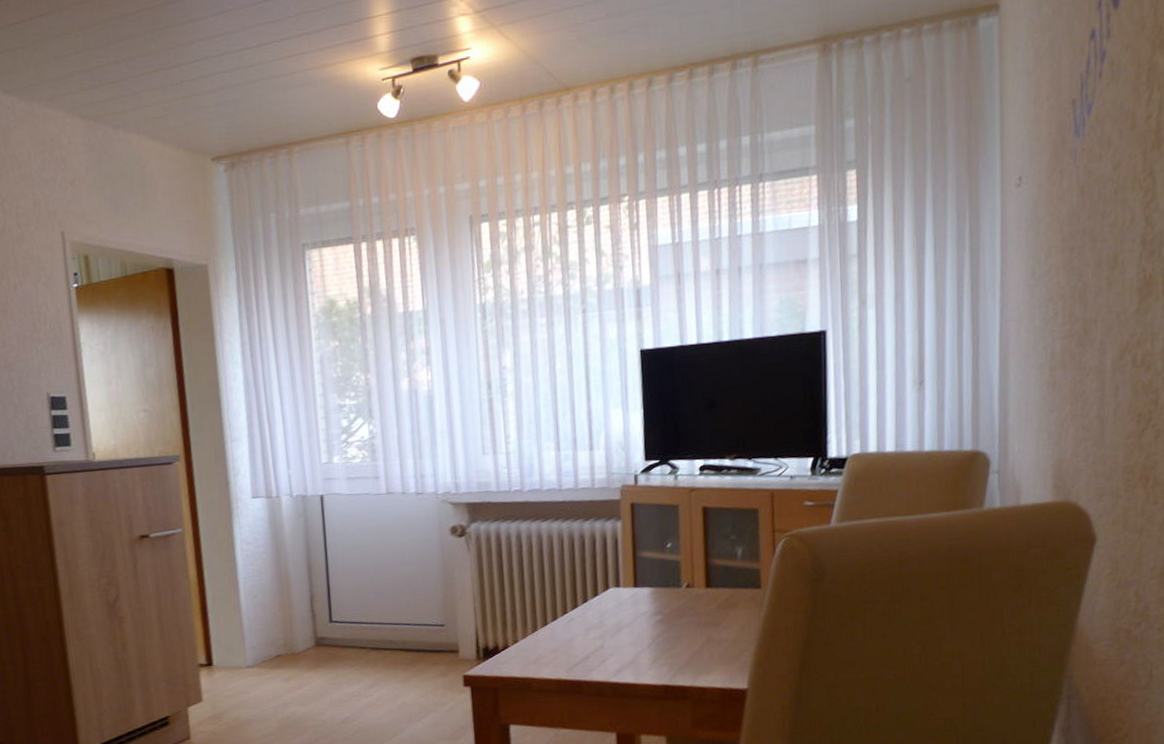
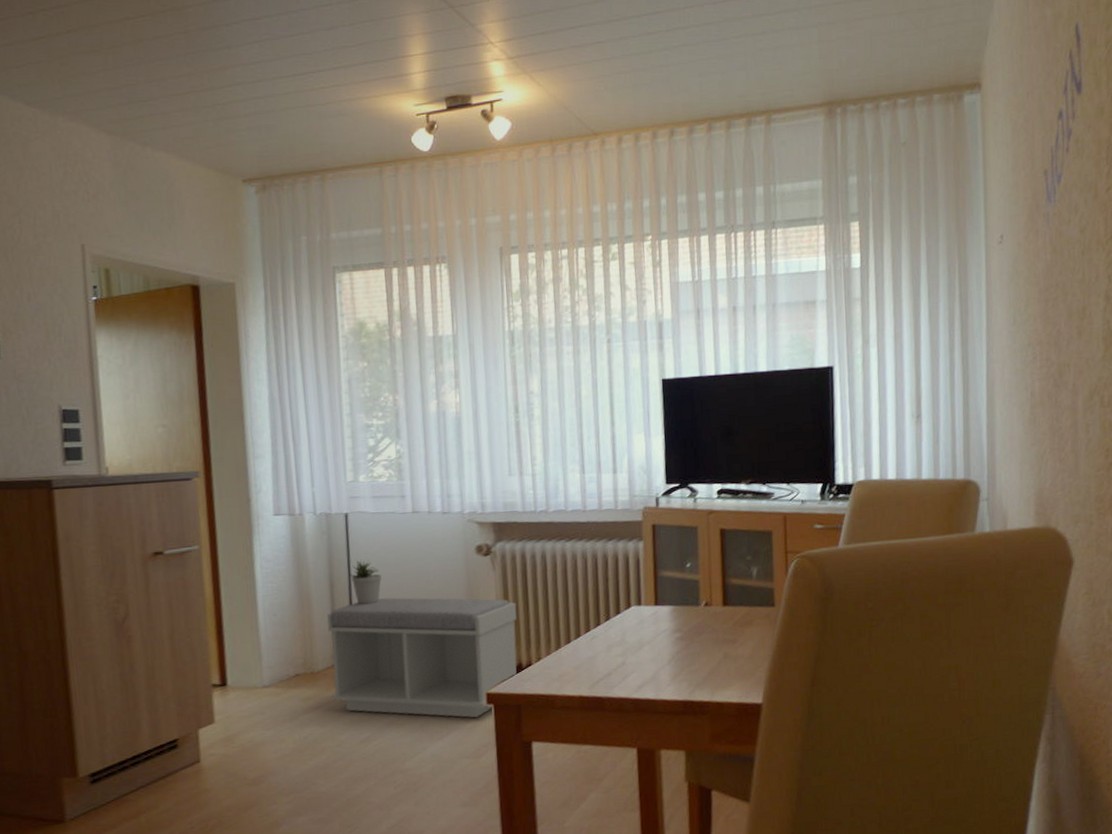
bench: none [306,579,493,700] -> present [327,597,517,718]
potted plant: none [326,541,358,586] -> present [349,559,382,605]

